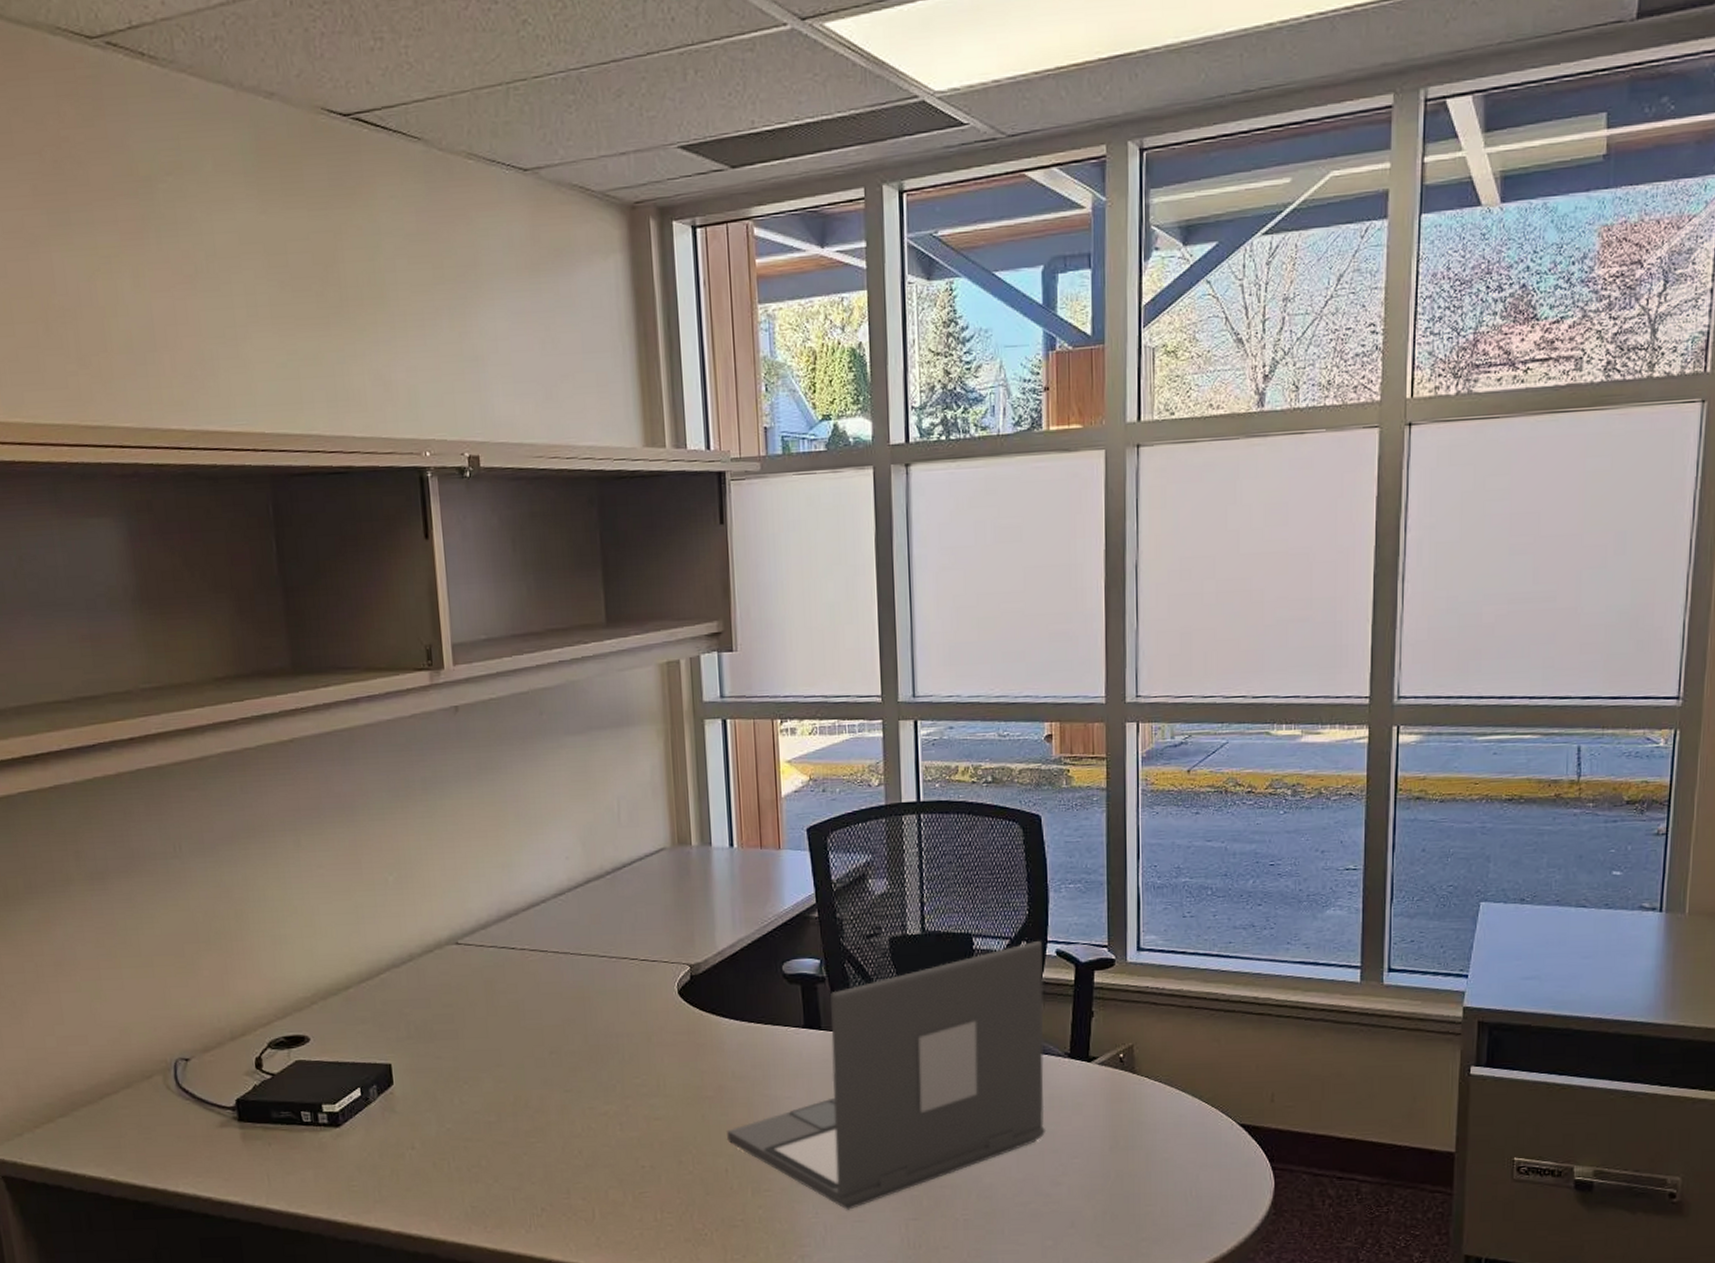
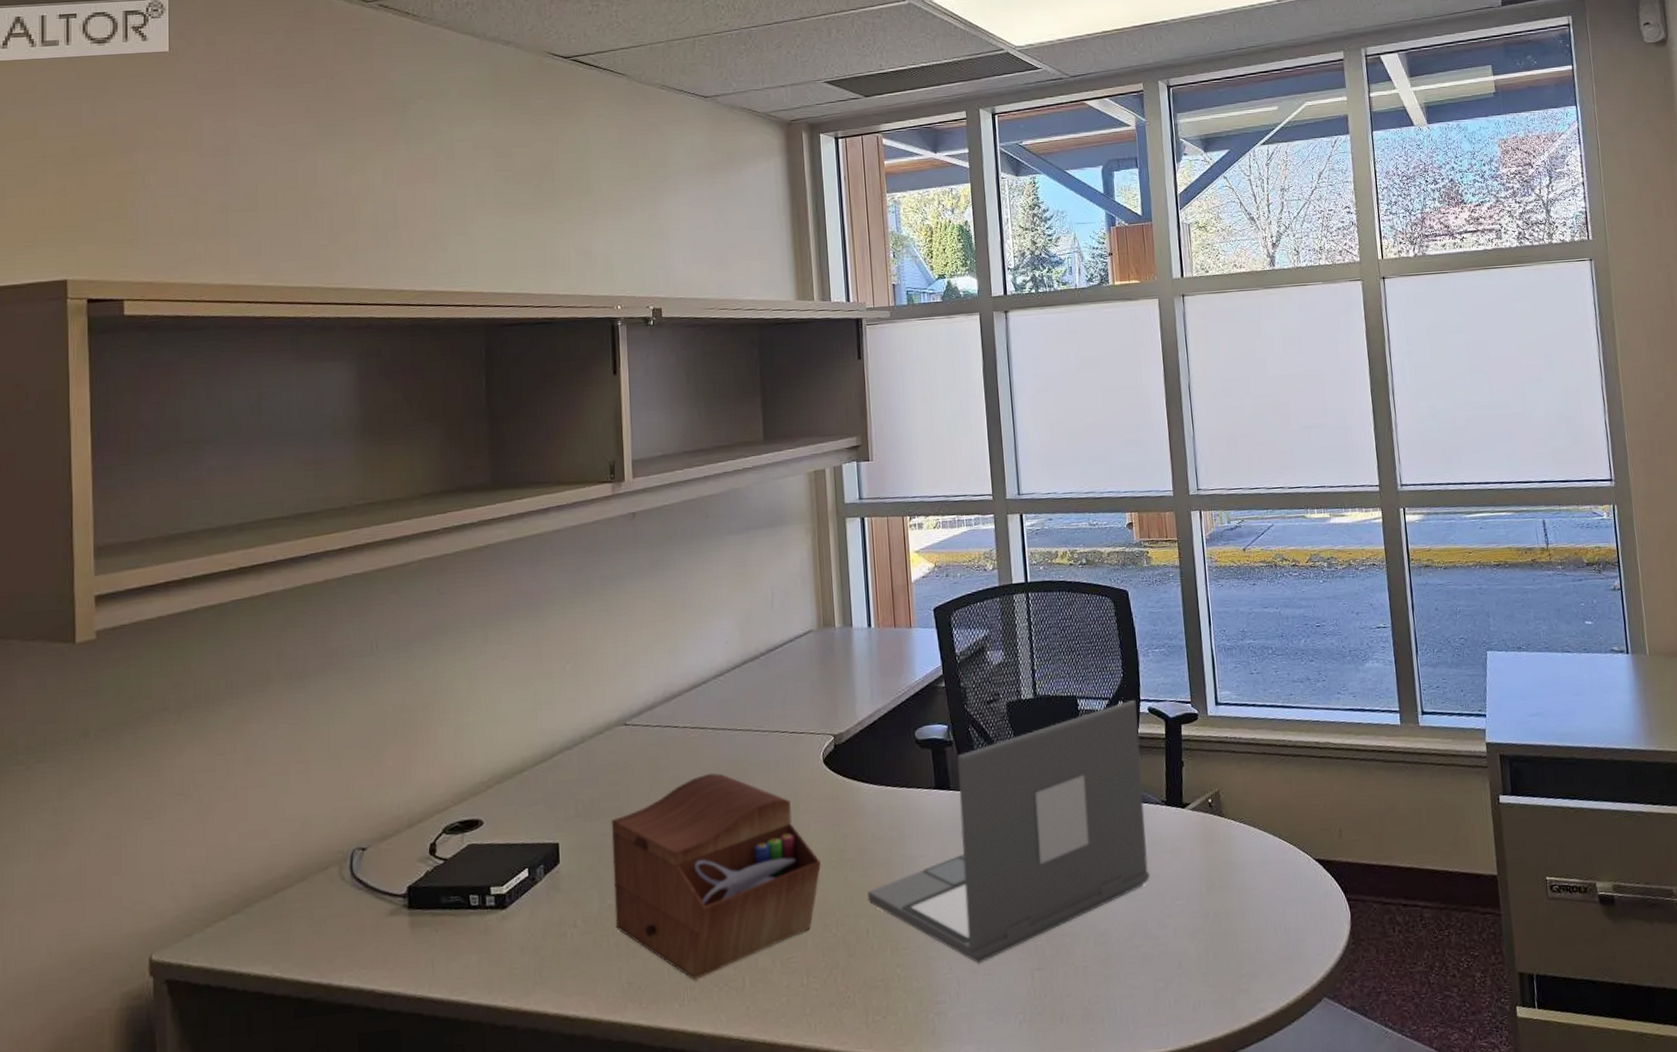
sewing box: none [446,999,677,1209] -> present [611,773,822,981]

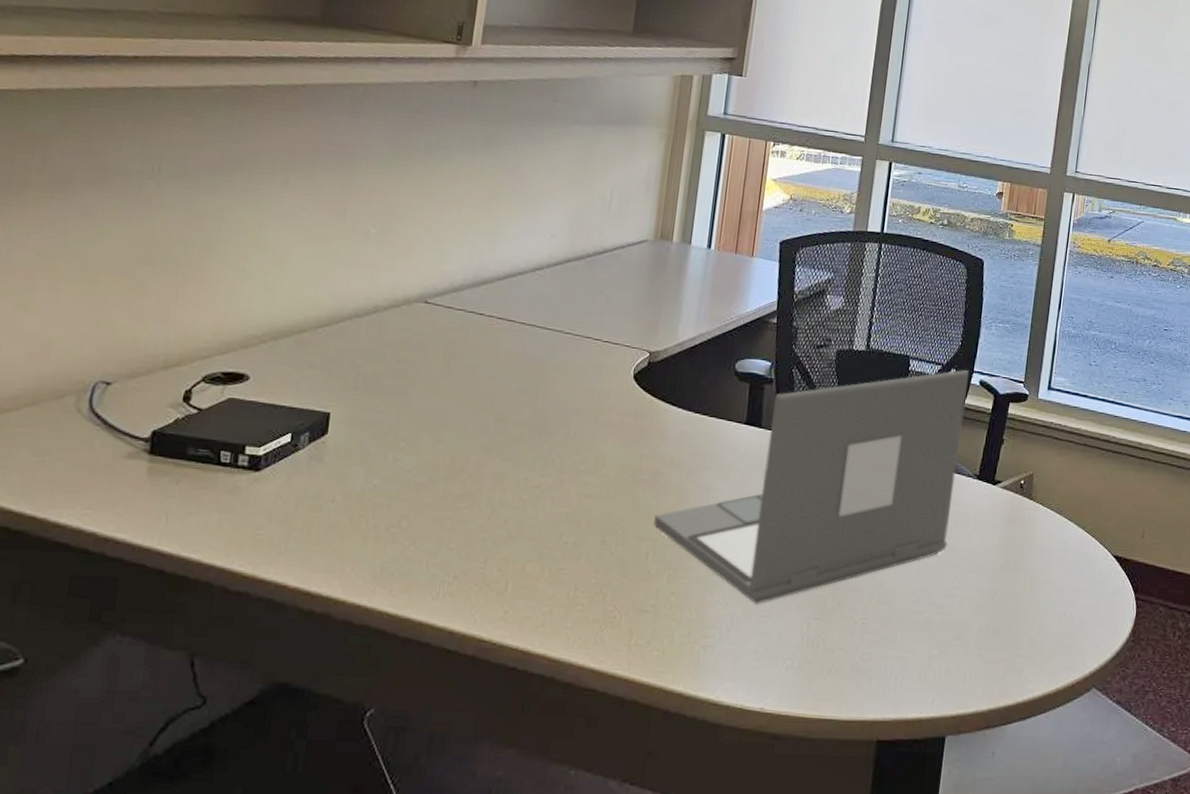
sewing box: present [611,773,822,981] -> none [378,368,612,576]

